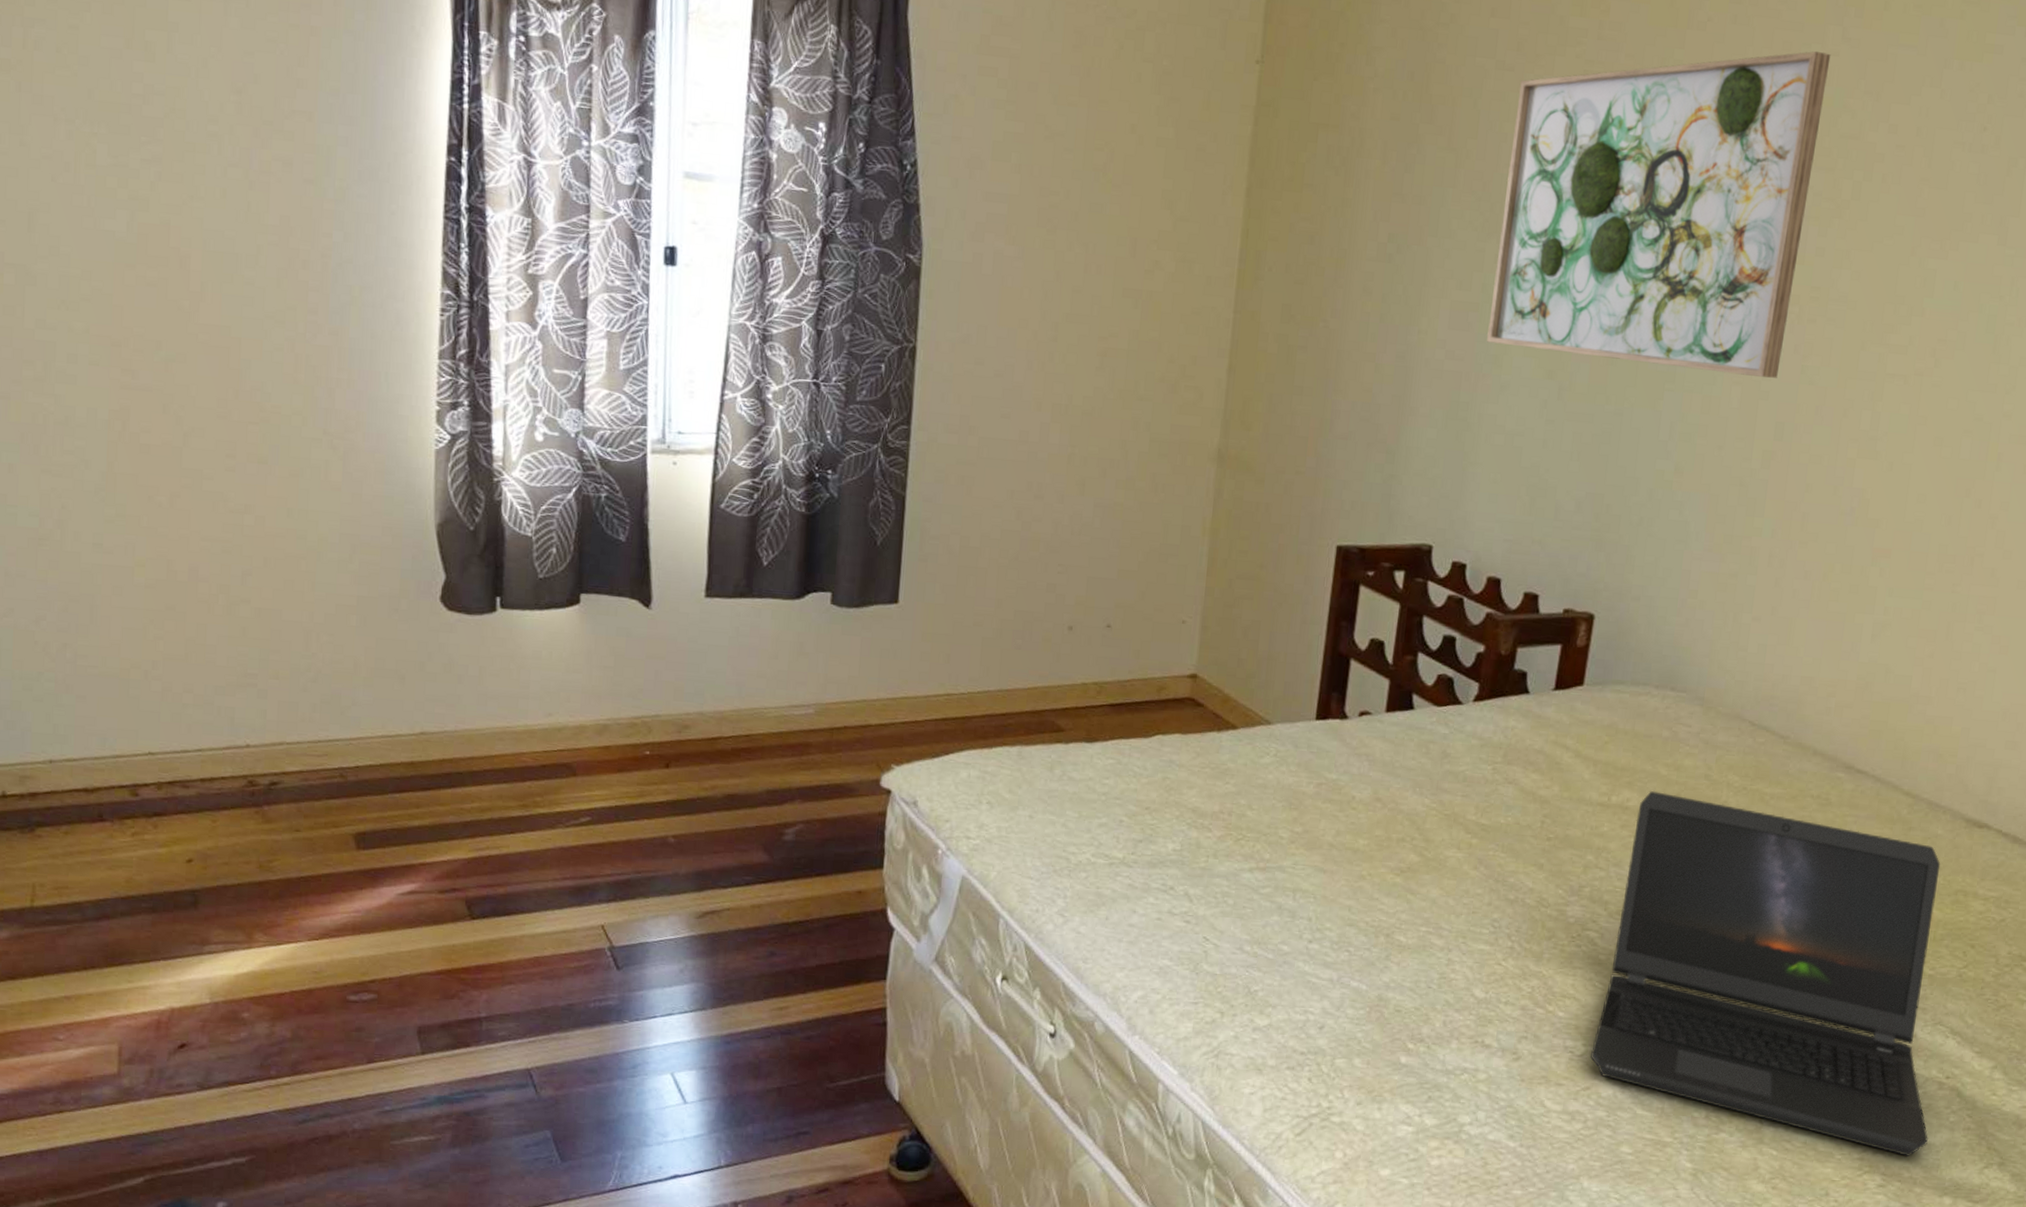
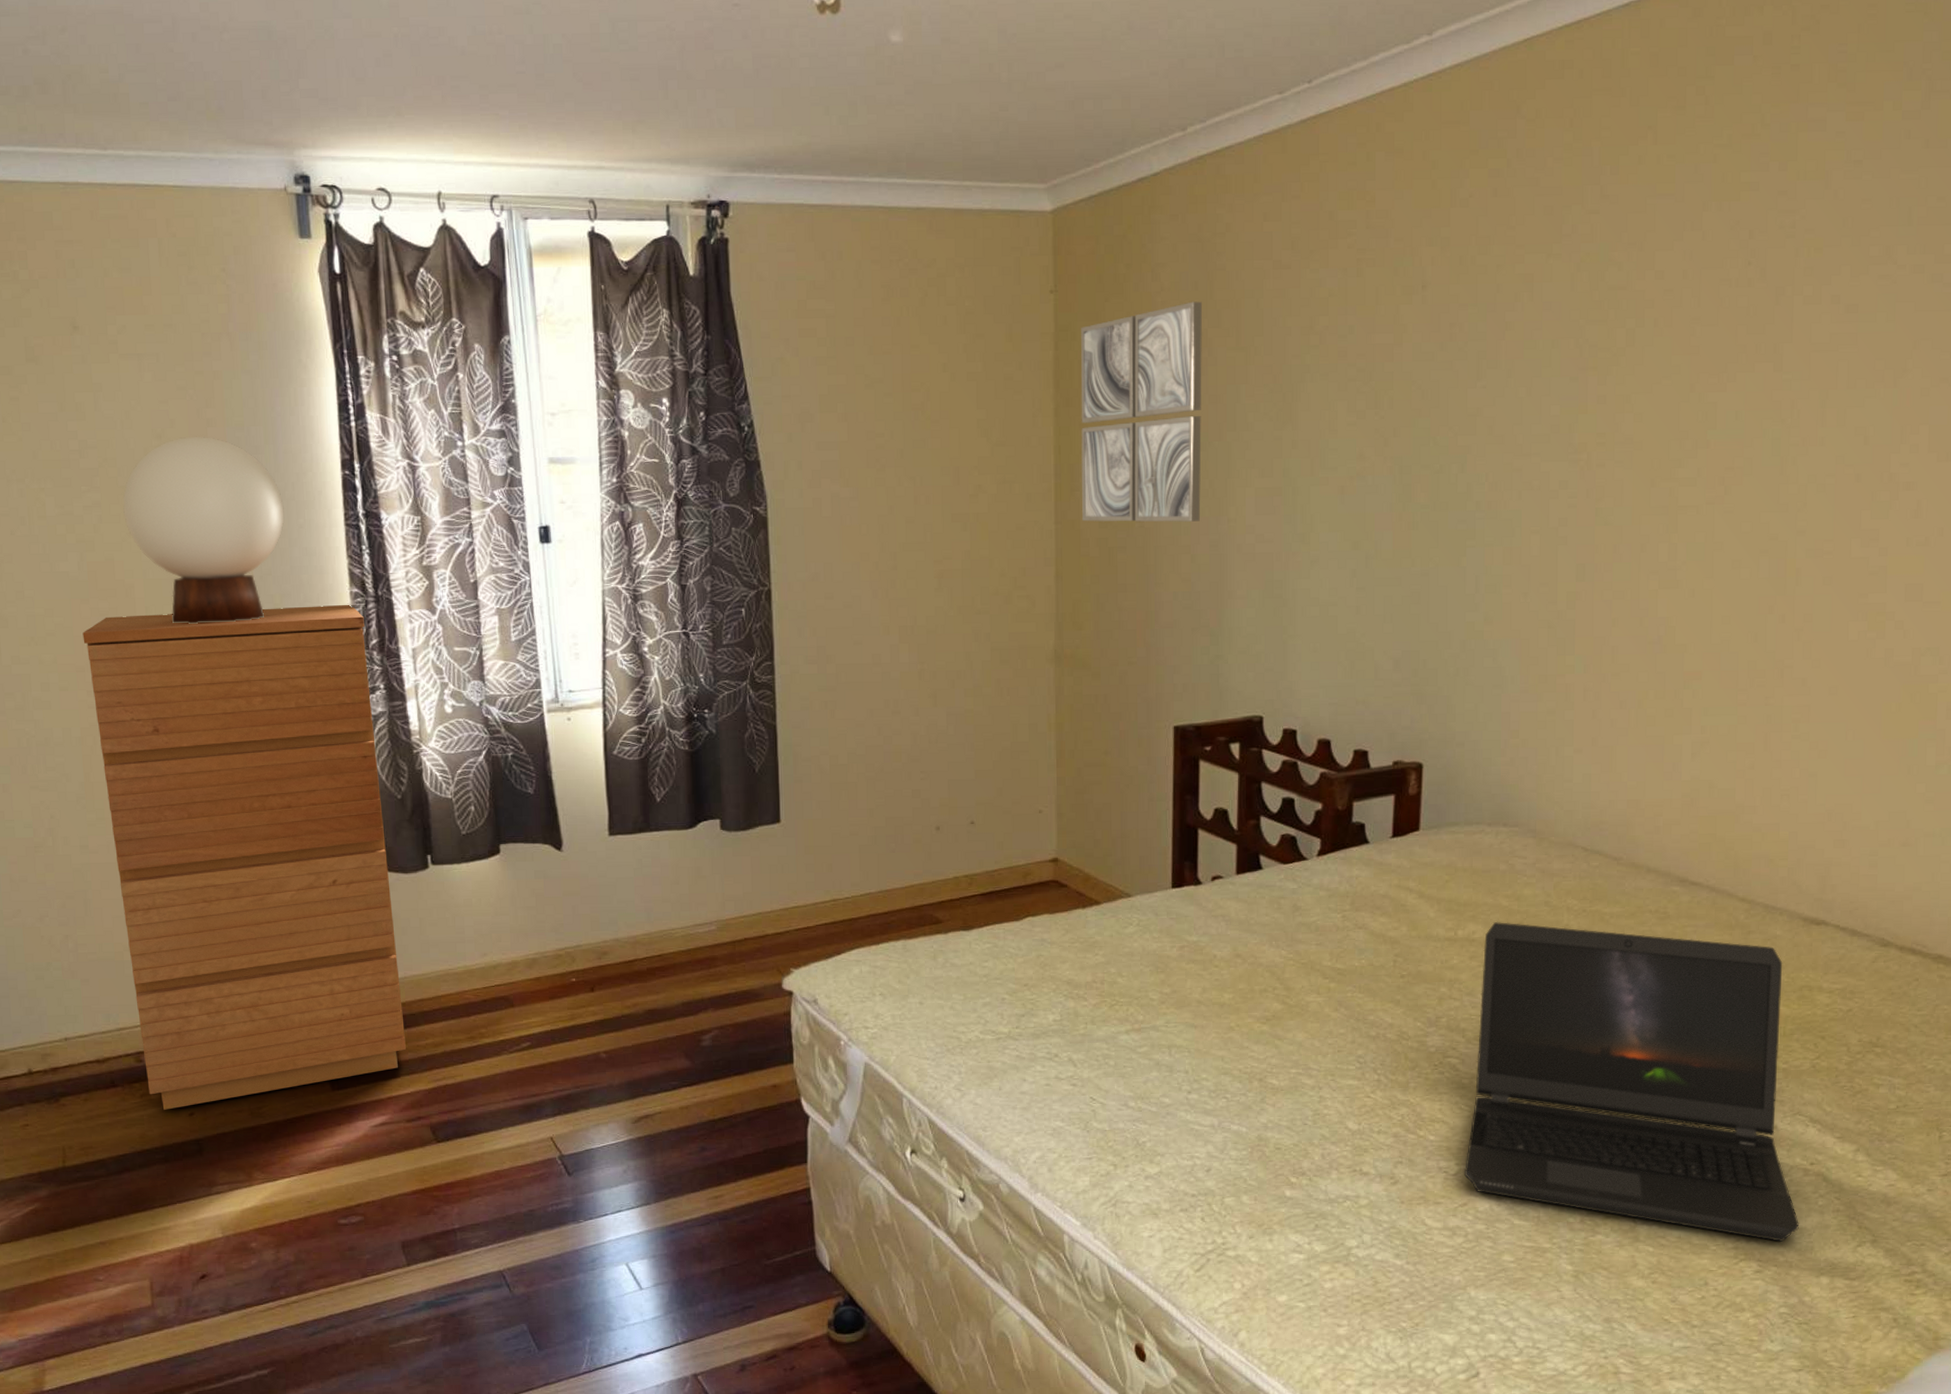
dresser: none [123,287,454,853] -> present [82,604,406,1110]
table lamp: none [187,96,376,312] -> present [123,436,284,624]
wall art: none [1263,92,1416,329] -> present [1081,301,1202,522]
wall art: present [1487,50,1831,378] -> none [1293,211,1592,524]

